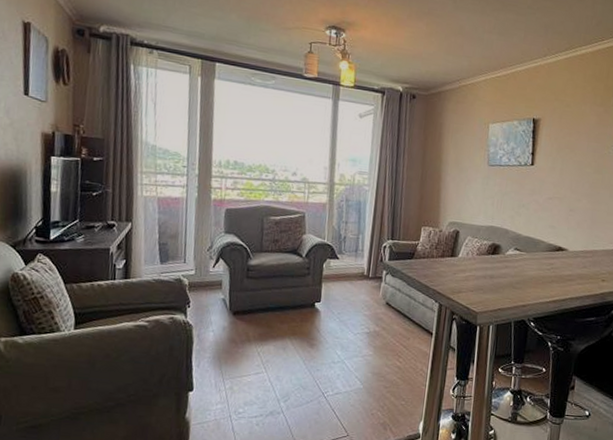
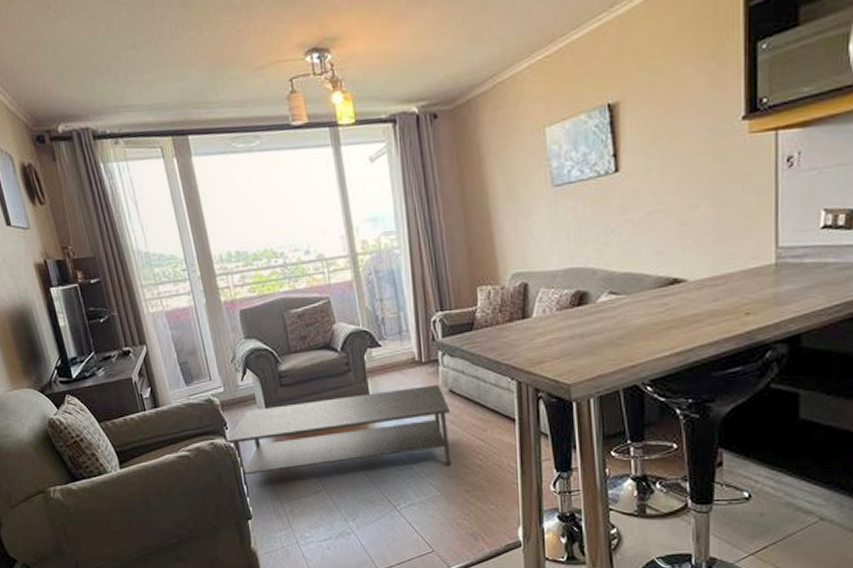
coffee table: none [185,293,384,370] -> present [226,385,452,496]

